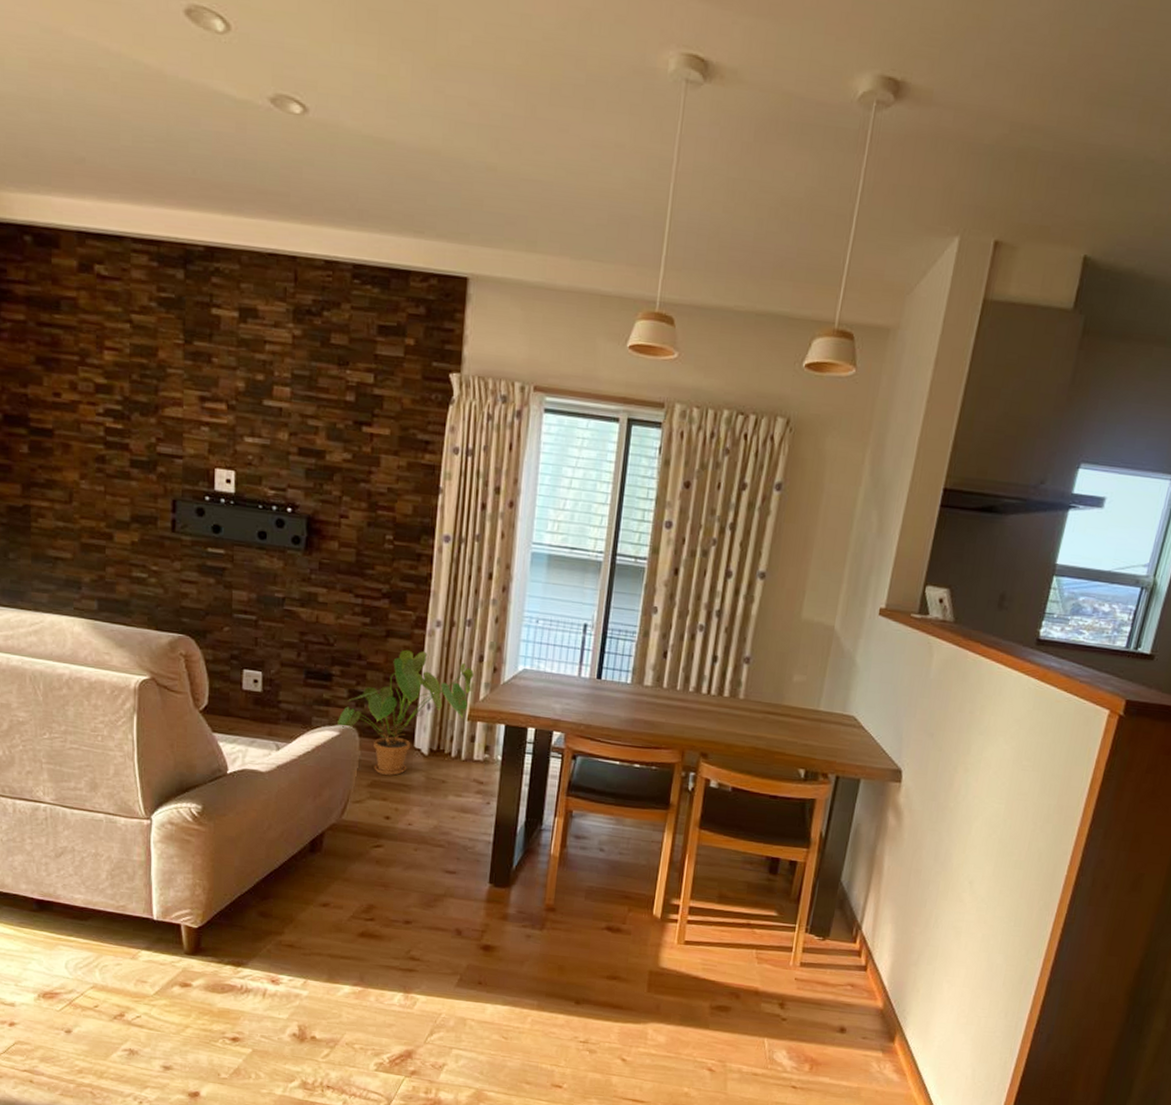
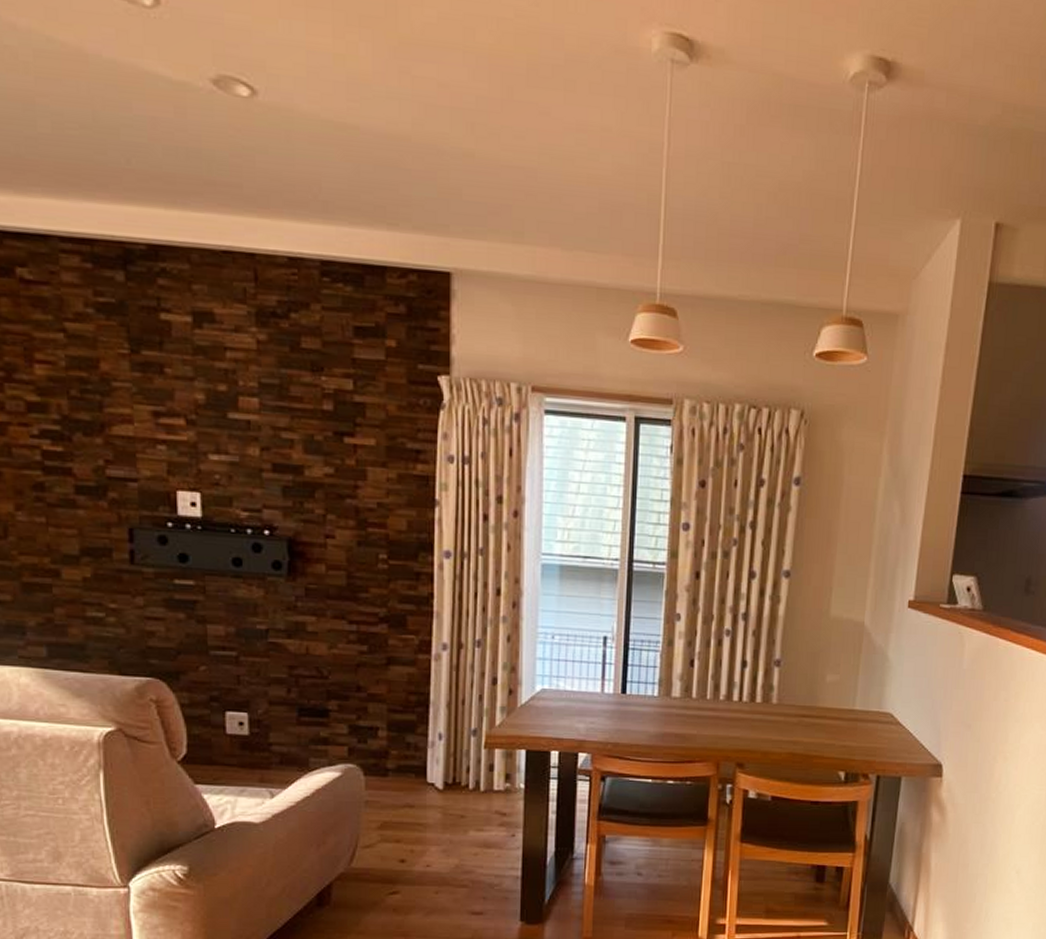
house plant: present [337,649,474,776] -> none [338,677,487,815]

